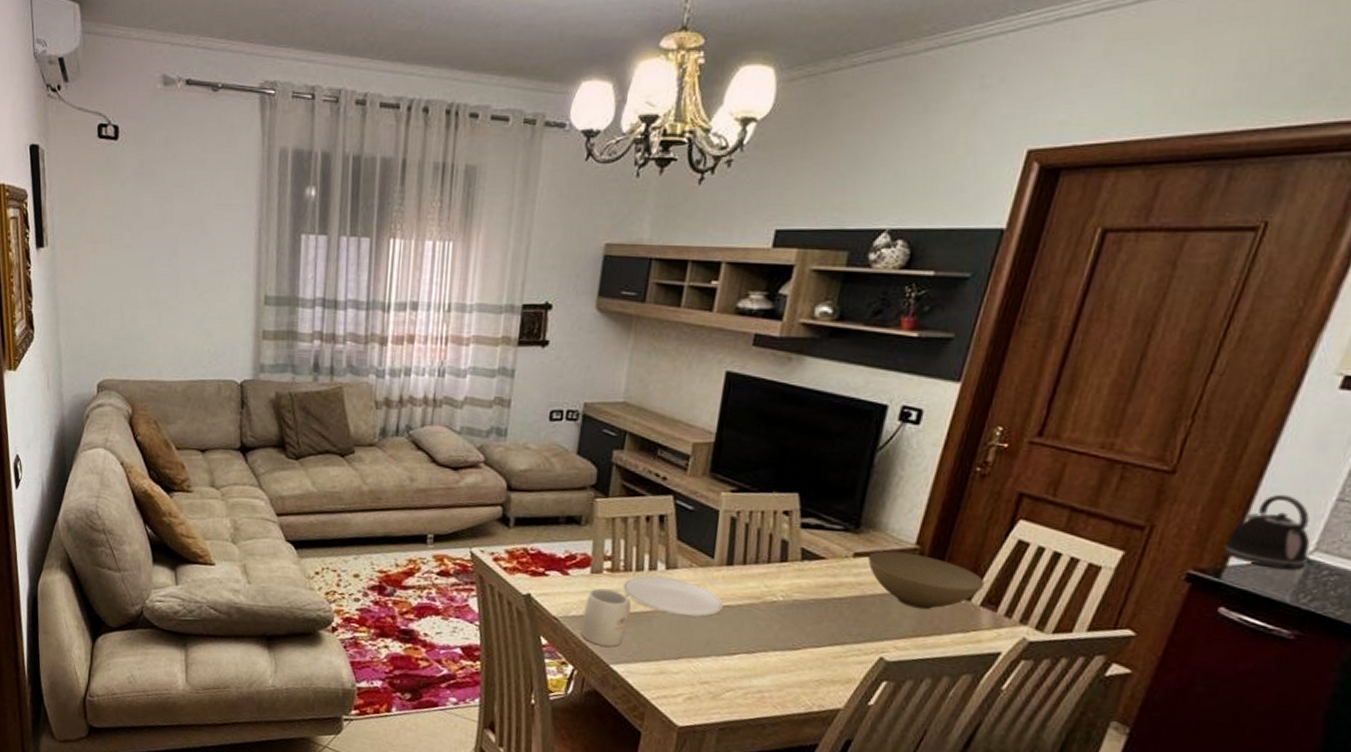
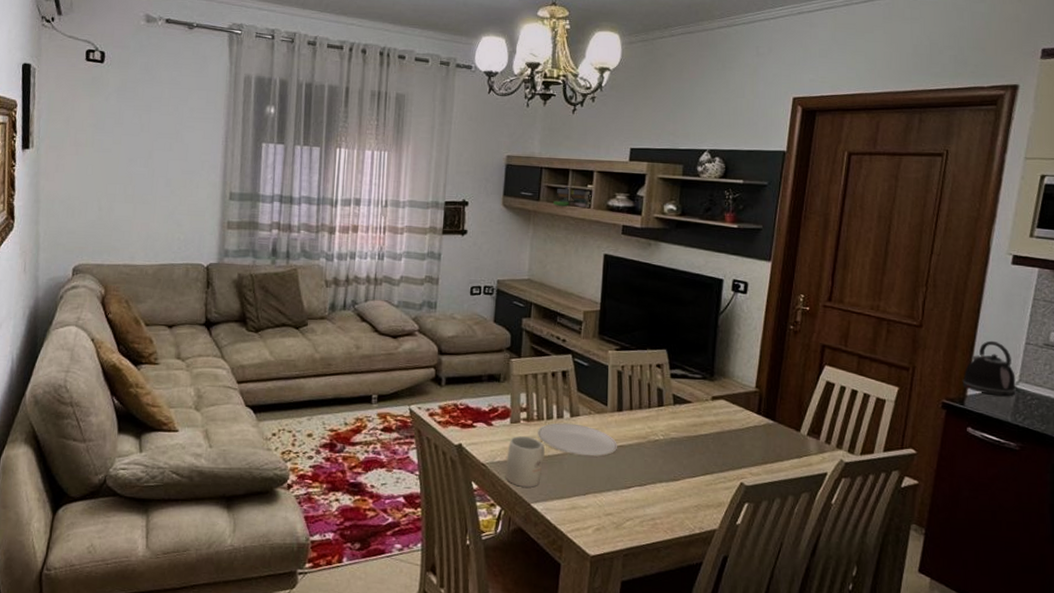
books: none [663,284,717,312] -> present [553,187,593,209]
bowl: present [868,550,985,610] -> none [723,394,808,441]

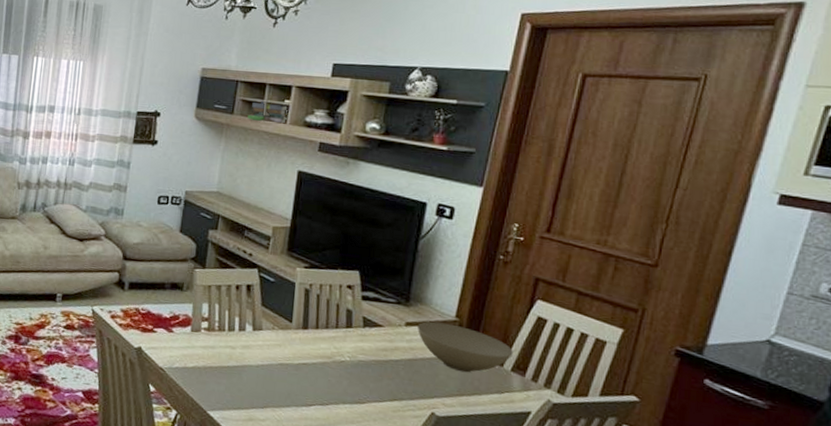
mug: present [506,436,546,487] -> none [184,344,226,396]
plate: present [537,422,618,457] -> none [217,334,301,373]
bowl: none [723,394,808,441] -> present [418,321,513,373]
kettle: present [962,340,1016,396] -> none [702,287,771,350]

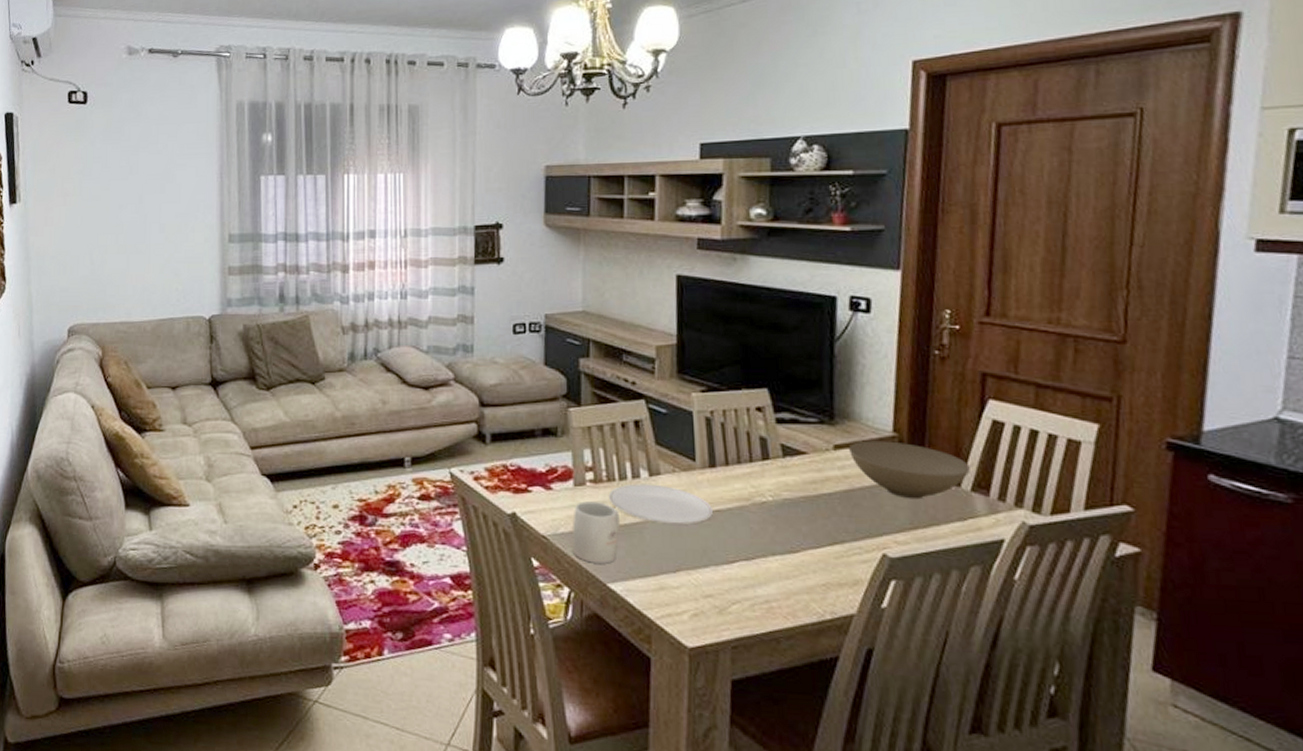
mug: none [184,344,226,396] -> present [572,501,621,564]
plate: none [217,334,301,373] -> present [608,483,714,525]
books: present [247,101,289,124] -> none [607,196,657,221]

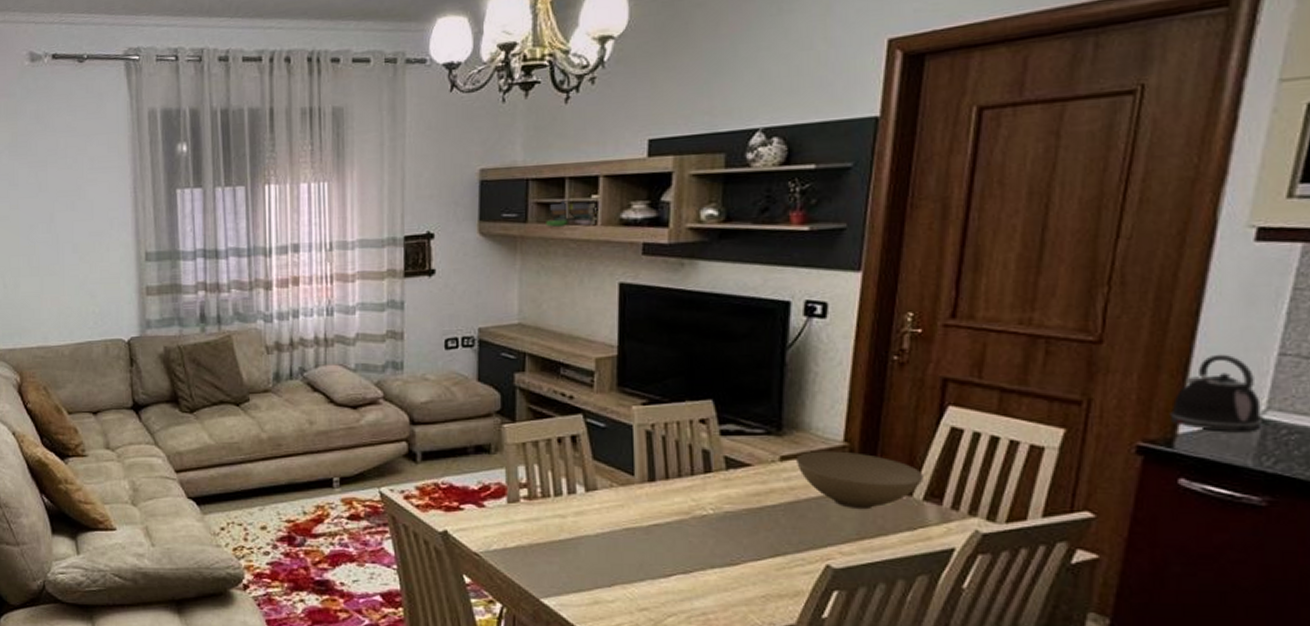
mug: present [572,501,621,564] -> none [505,518,555,579]
books: none [607,196,657,221] -> present [546,199,600,227]
plate: present [608,483,714,525] -> none [542,499,652,539]
kettle: none [1194,356,1279,430] -> present [1169,354,1262,431]

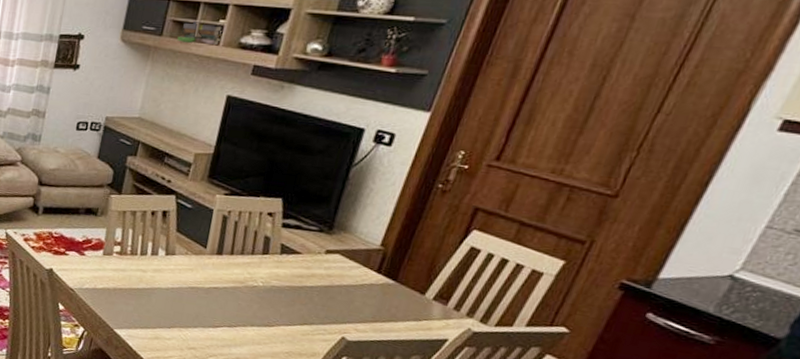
bowl: present [796,451,924,510] -> none [337,250,438,301]
kettle: present [1169,354,1262,431] -> none [655,219,739,285]

